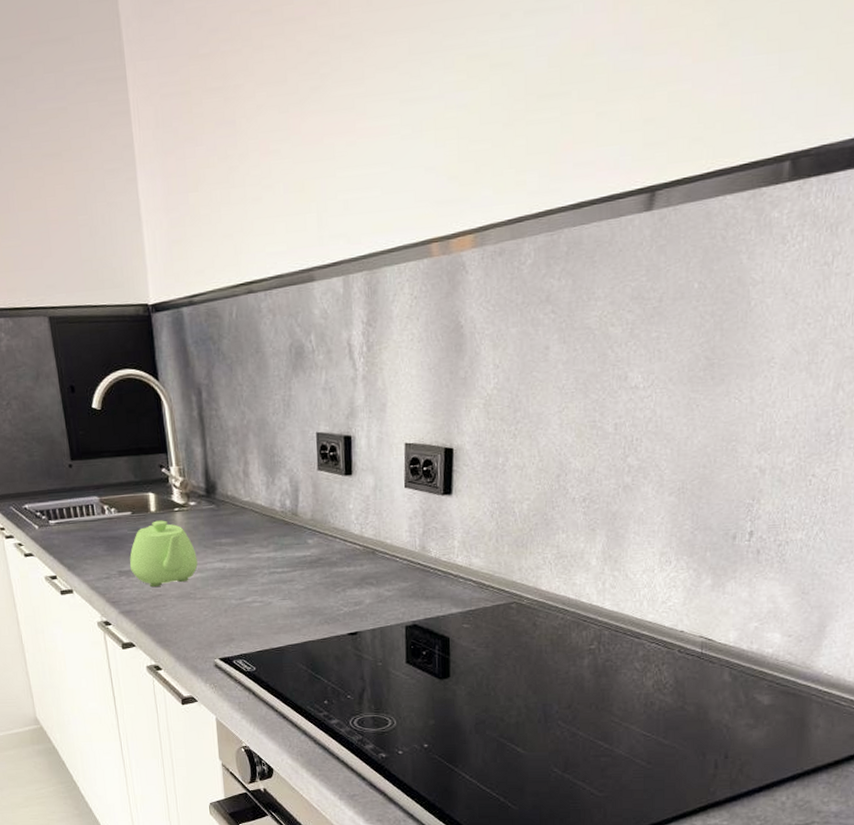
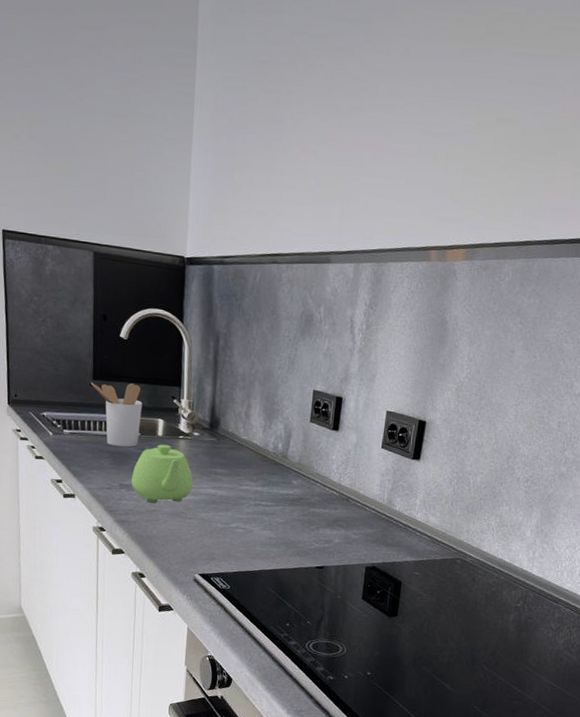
utensil holder: none [69,458,131,531] -> present [91,382,143,447]

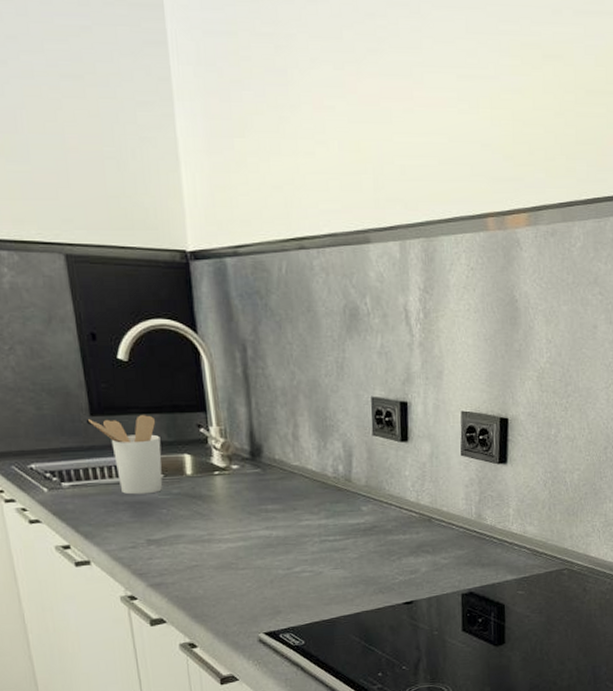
teapot: present [131,444,193,503] -> none [160,484,240,558]

